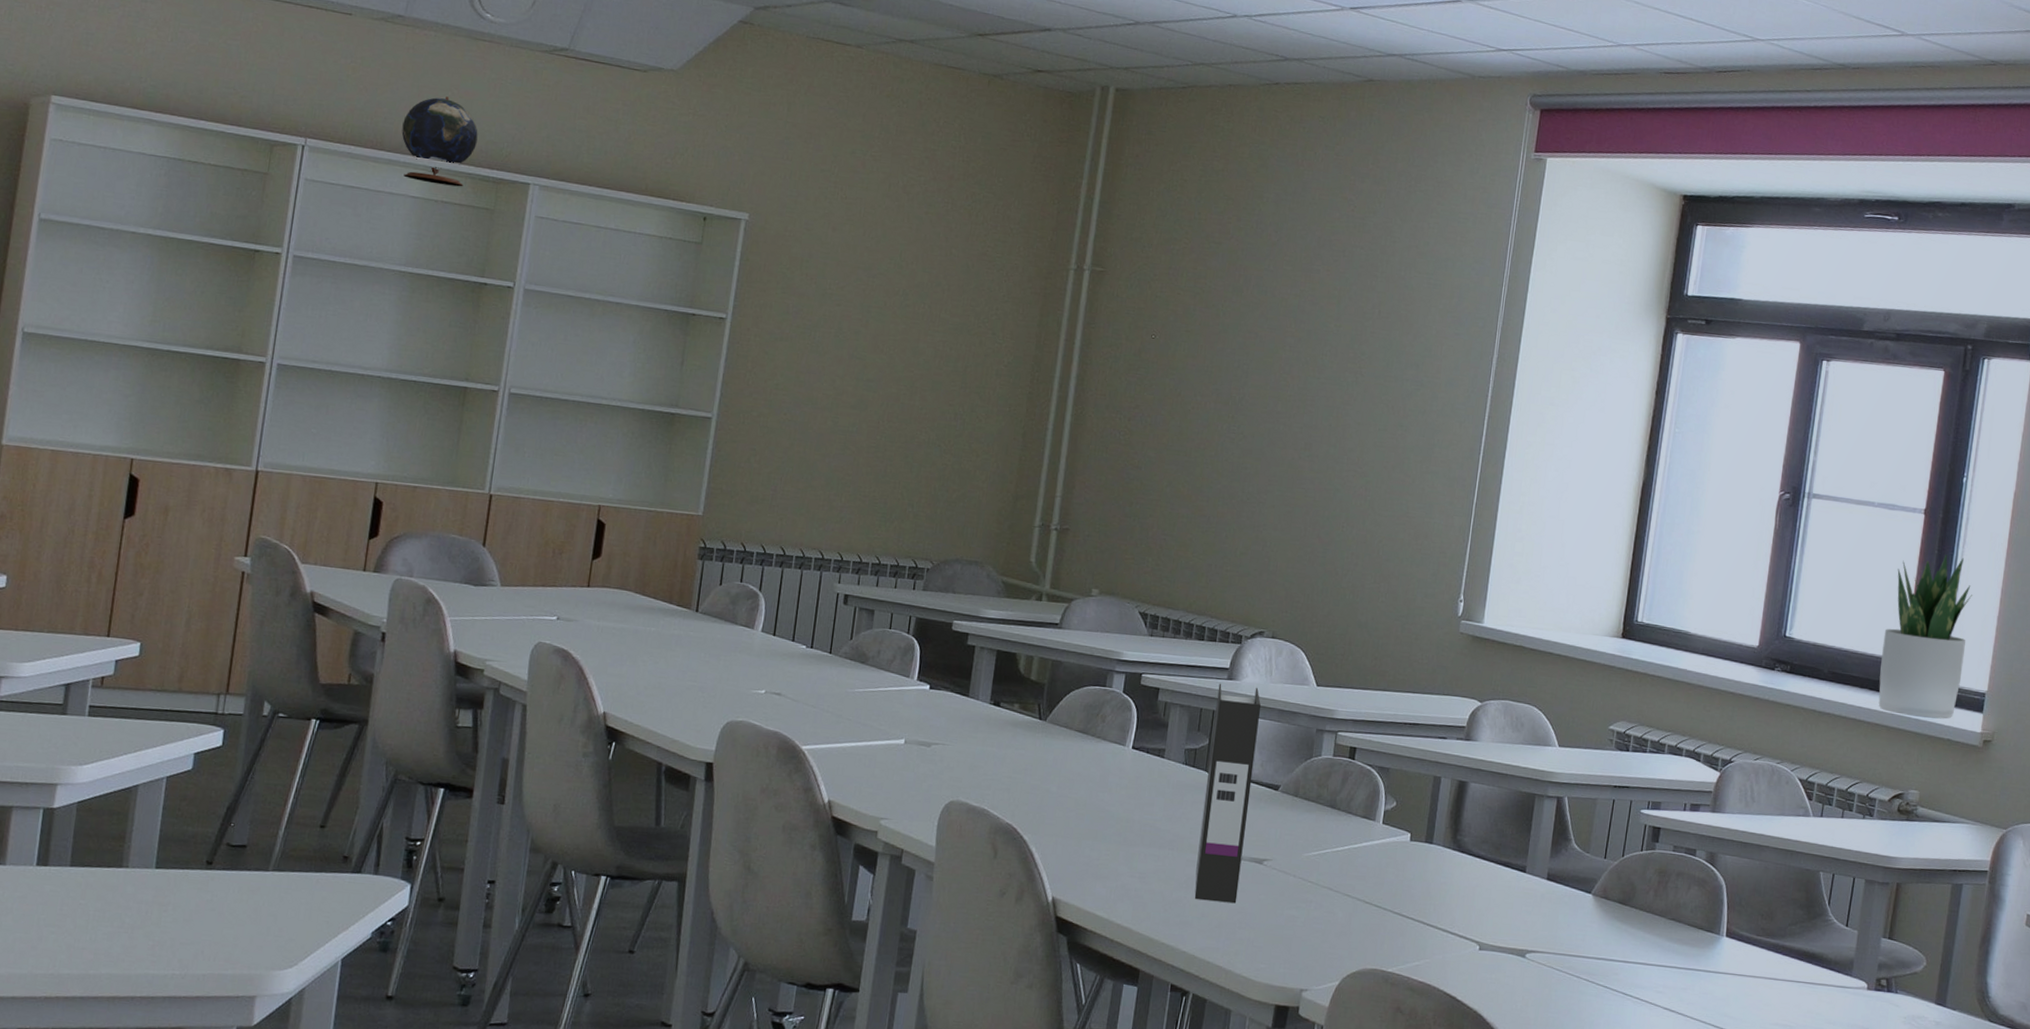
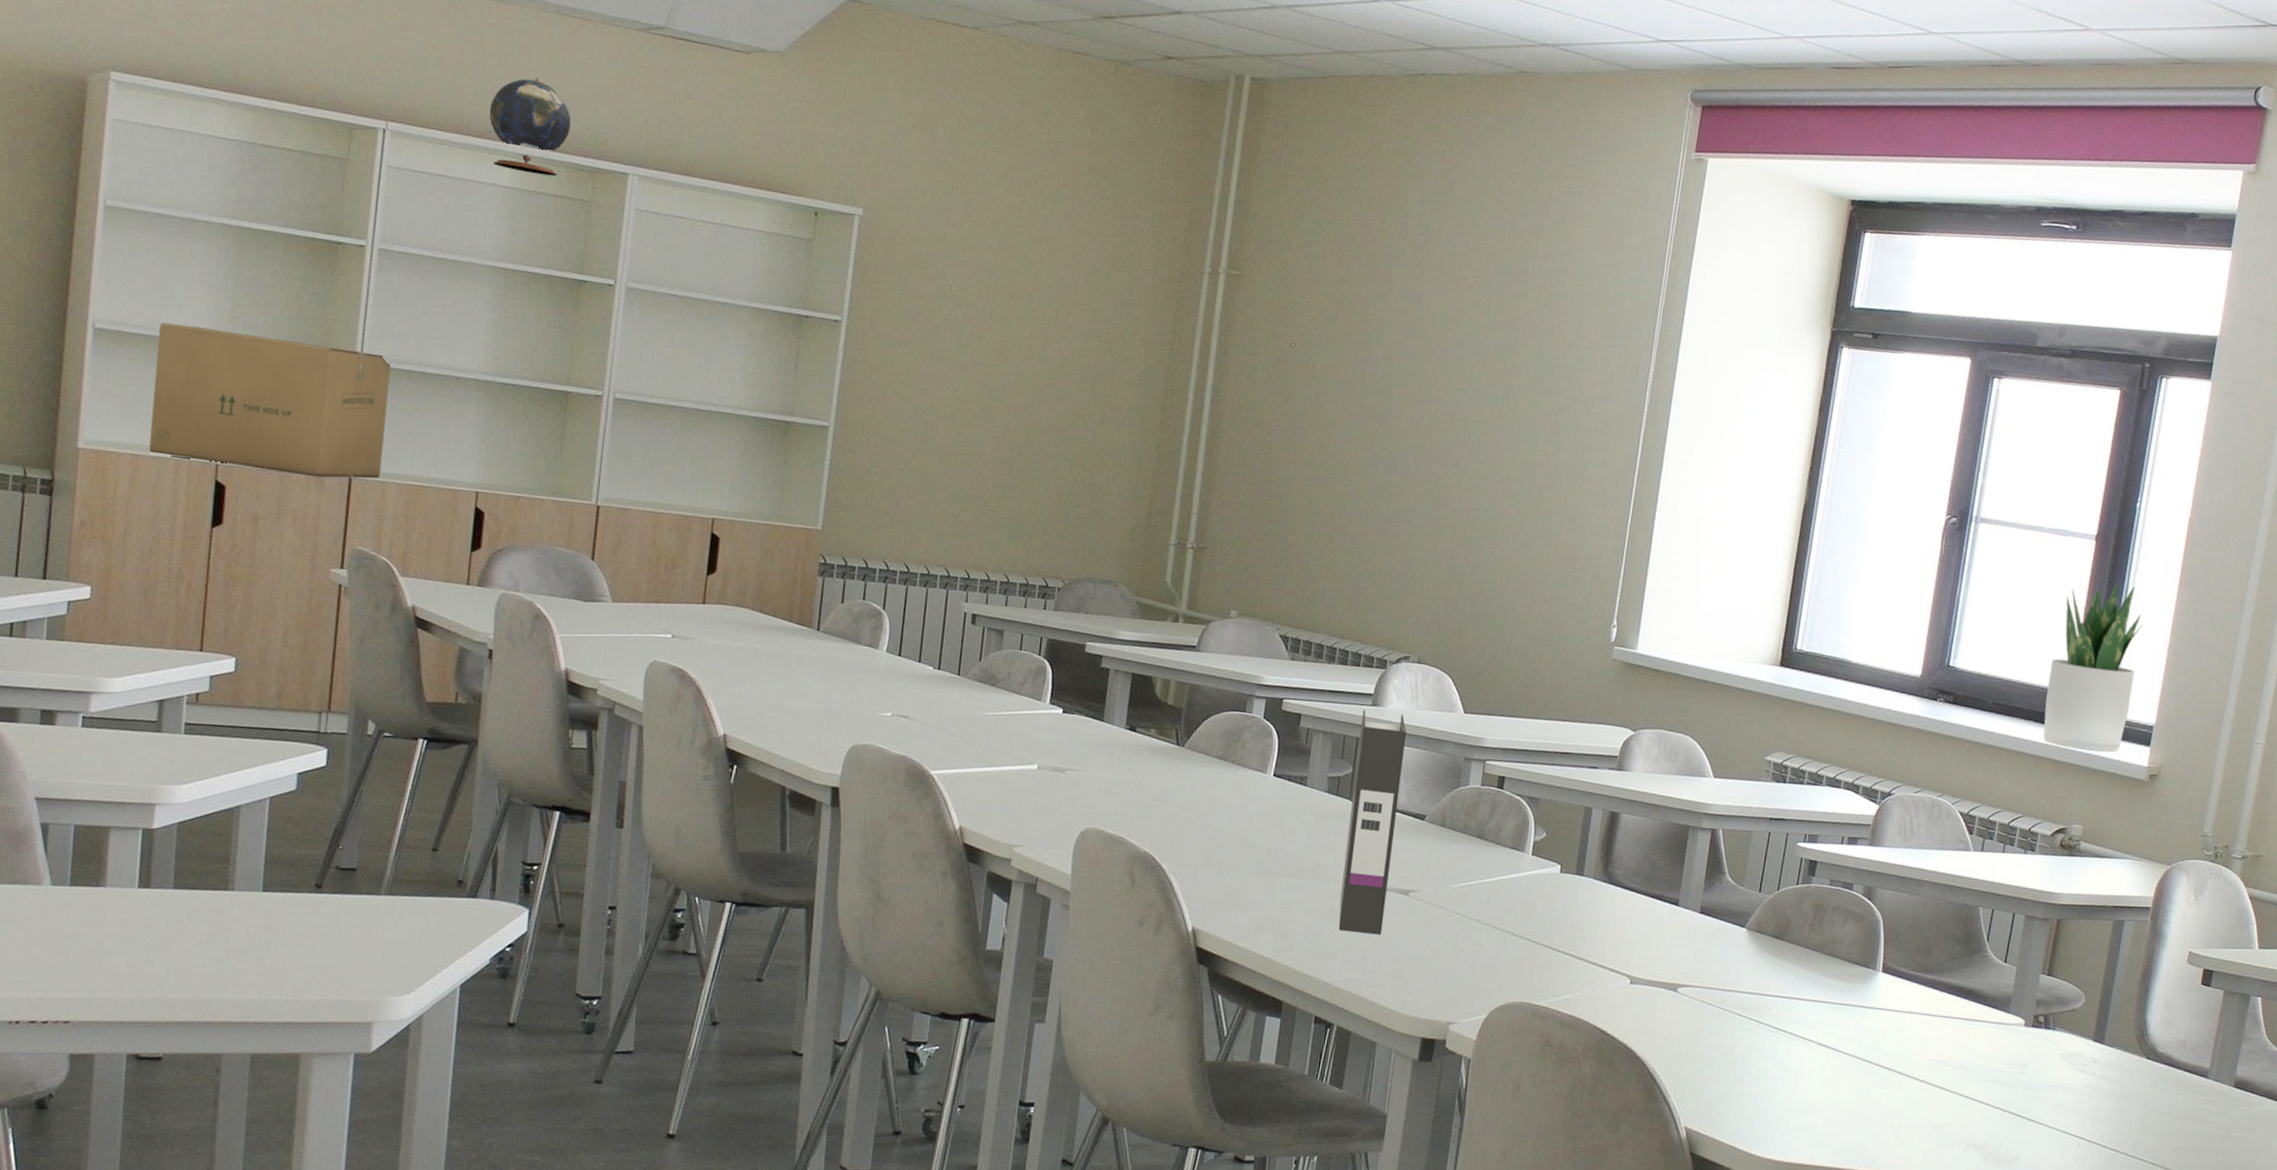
box: none [69,326,300,472] -> present [149,322,390,479]

